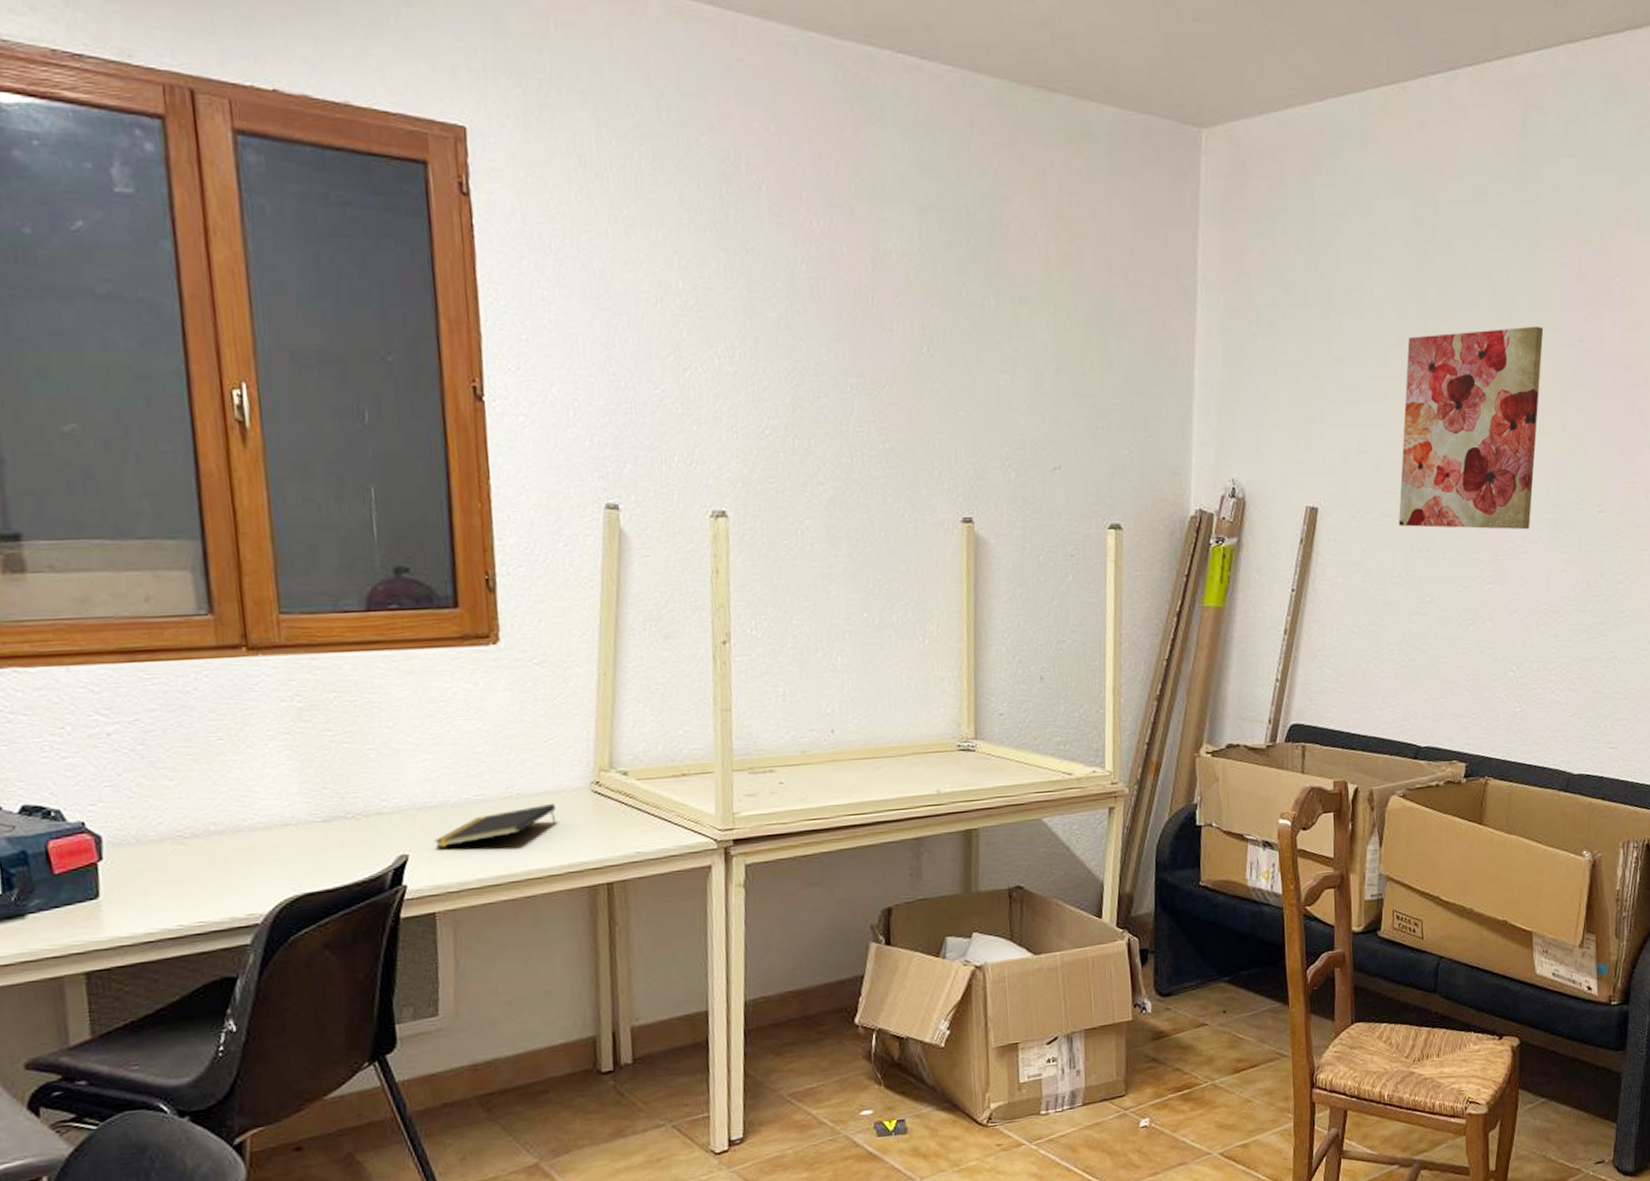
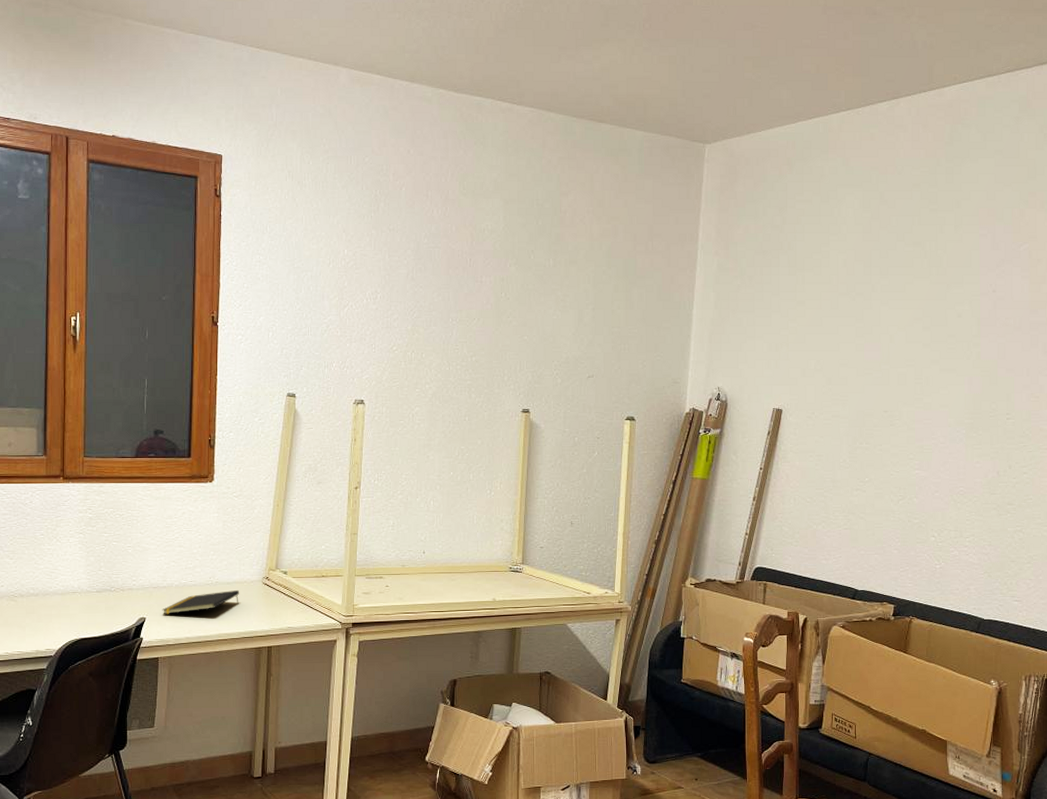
wall art: present [1399,326,1544,530] -> none [845,280,964,431]

